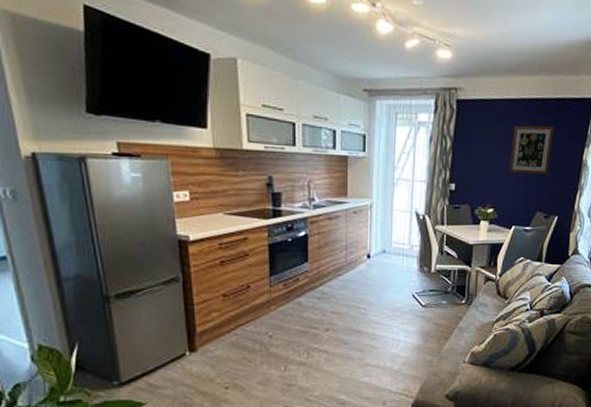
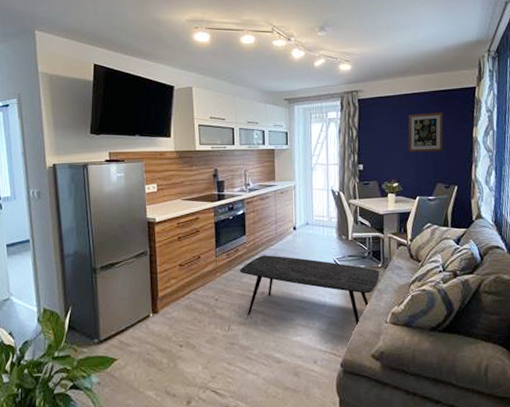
coffee table: none [299,286,463,365] -> present [239,255,380,325]

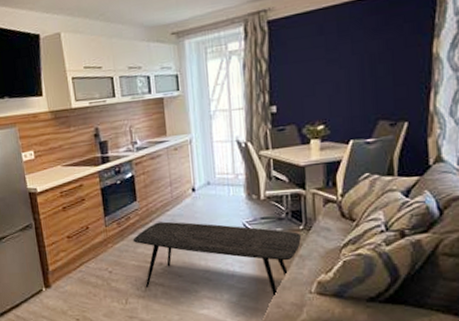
wall art: present [408,112,444,152] -> none [337,23,389,83]

